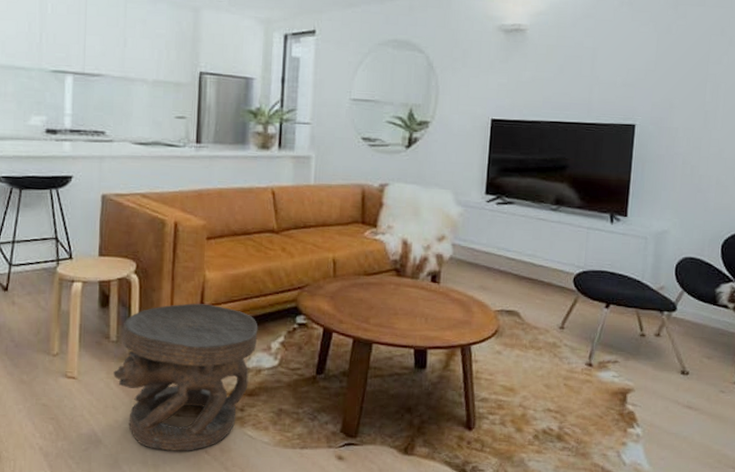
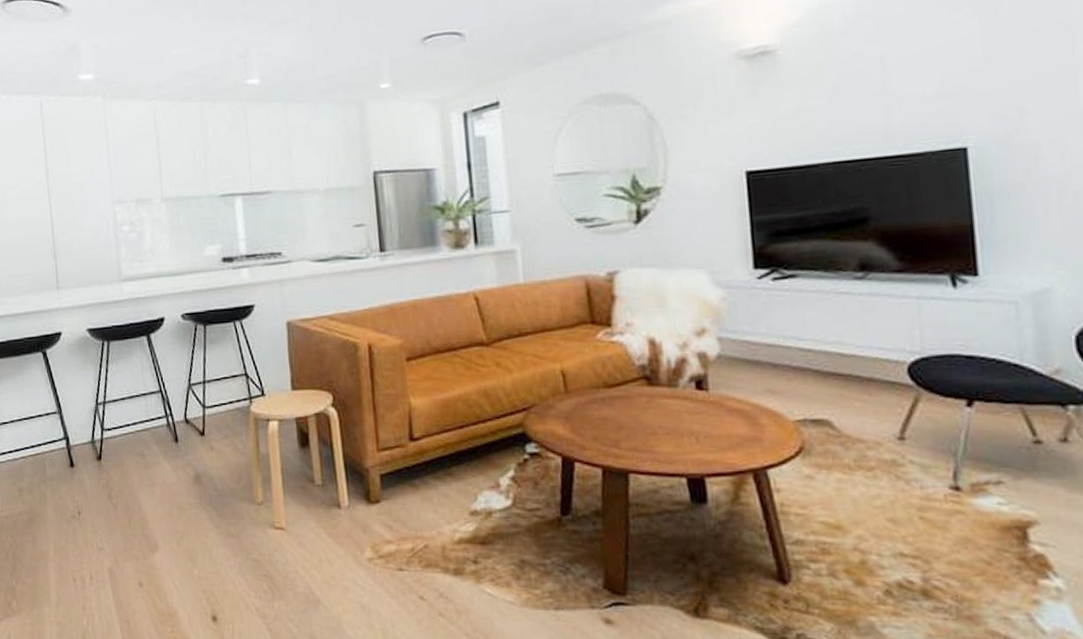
carved stool: present [113,303,258,451] -> none [323,436,482,613]

